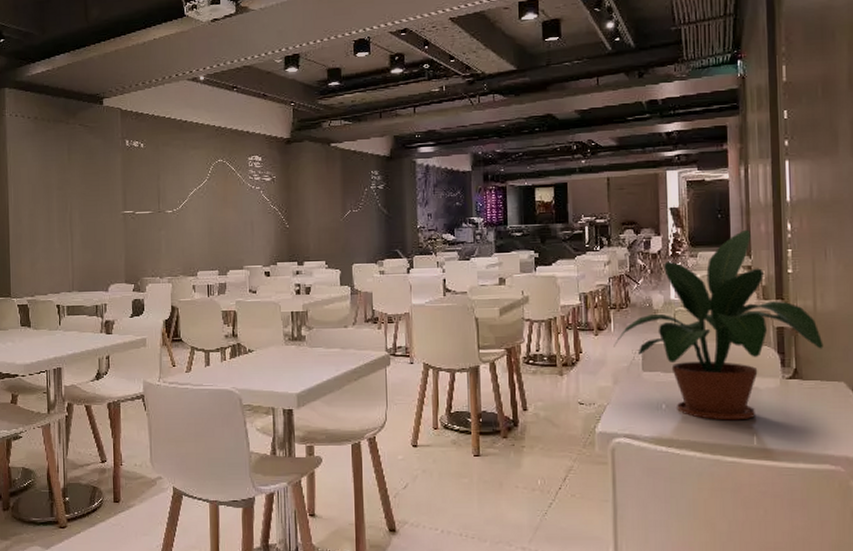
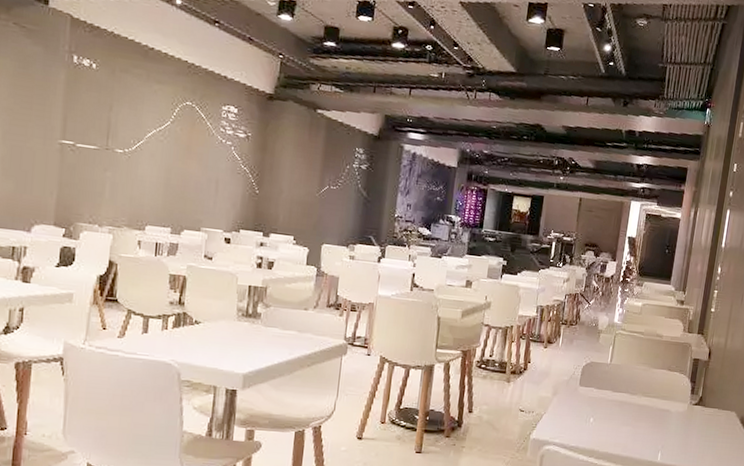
potted plant: present [614,229,824,421] -> none [559,267,726,438]

